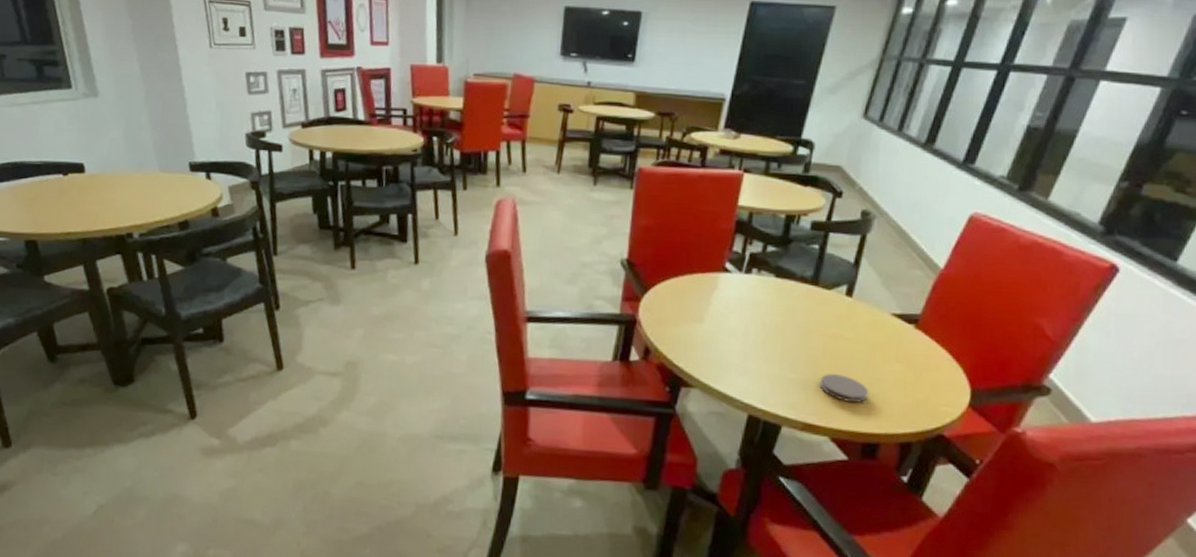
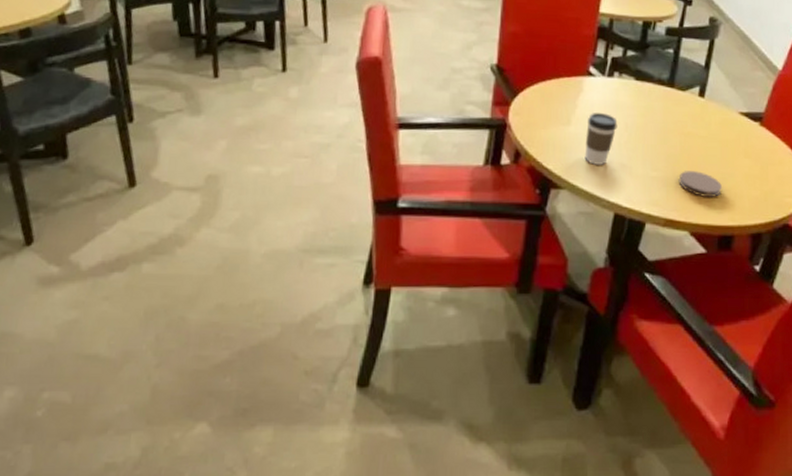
coffee cup: none [718,311,755,365] -> present [584,113,618,165]

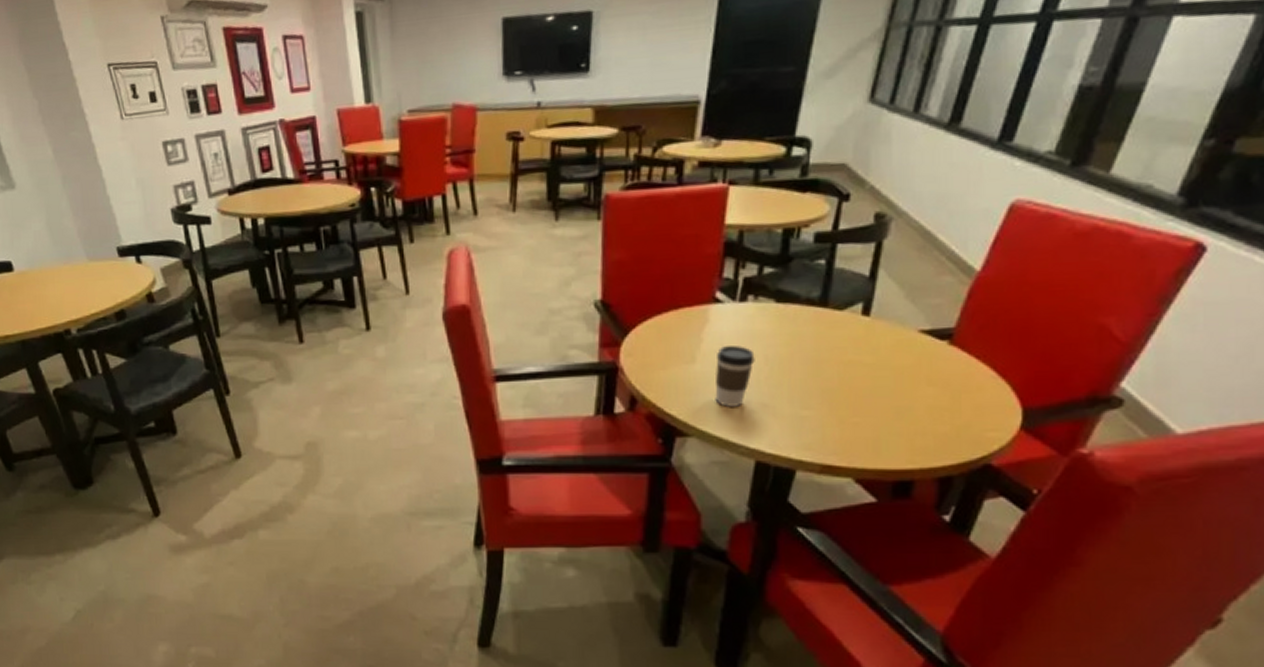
coaster: present [678,171,722,197] -> none [837,406,896,437]

